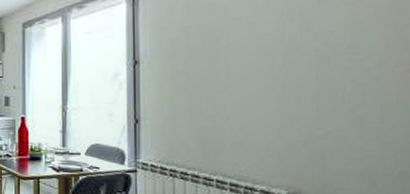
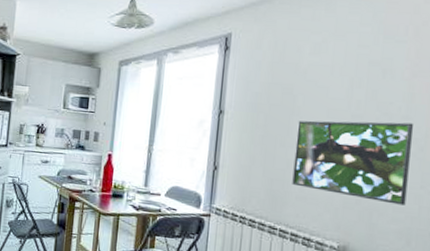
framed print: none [224,51,364,143] -> present [292,120,414,206]

